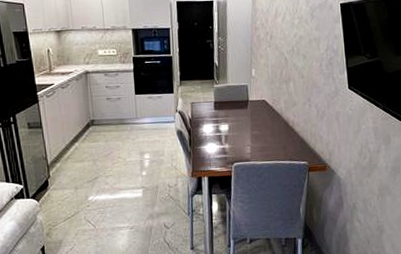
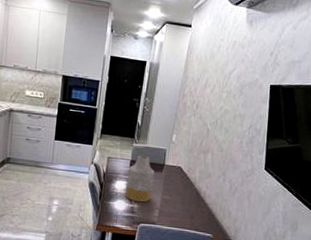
vase: none [213,95,241,143] -> present [124,155,155,203]

